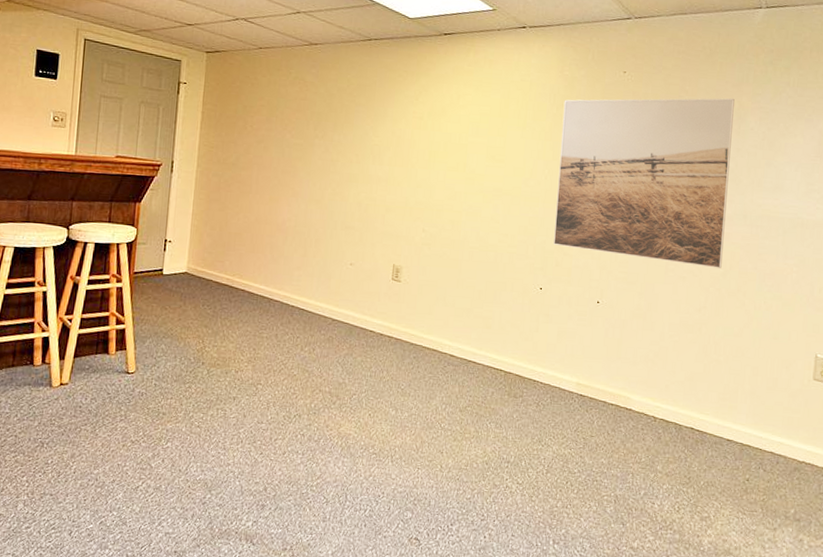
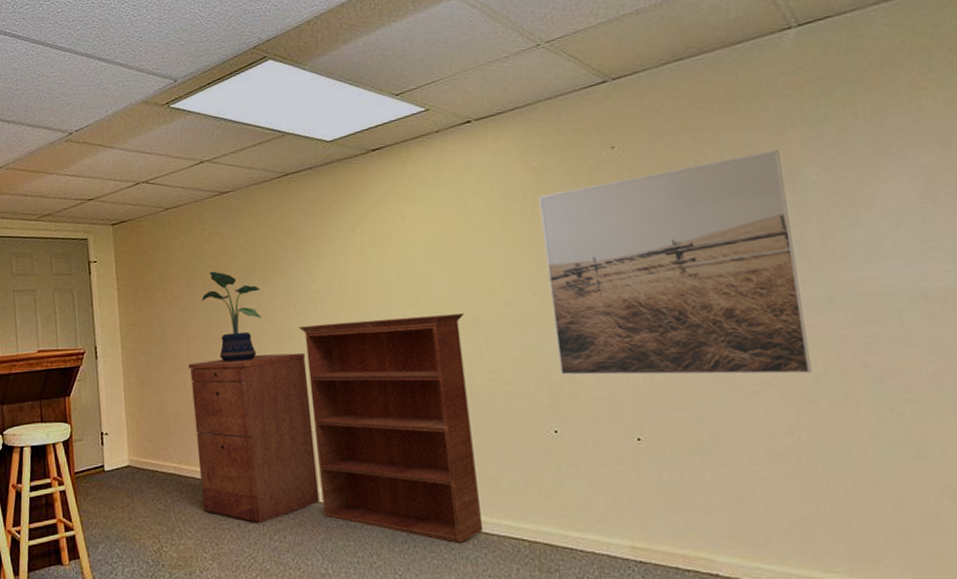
filing cabinet: none [248,189,359,336] -> present [189,352,320,524]
potted plant: none [278,111,331,195] -> present [202,271,262,362]
bookcase: none [350,173,491,368] -> present [298,312,484,543]

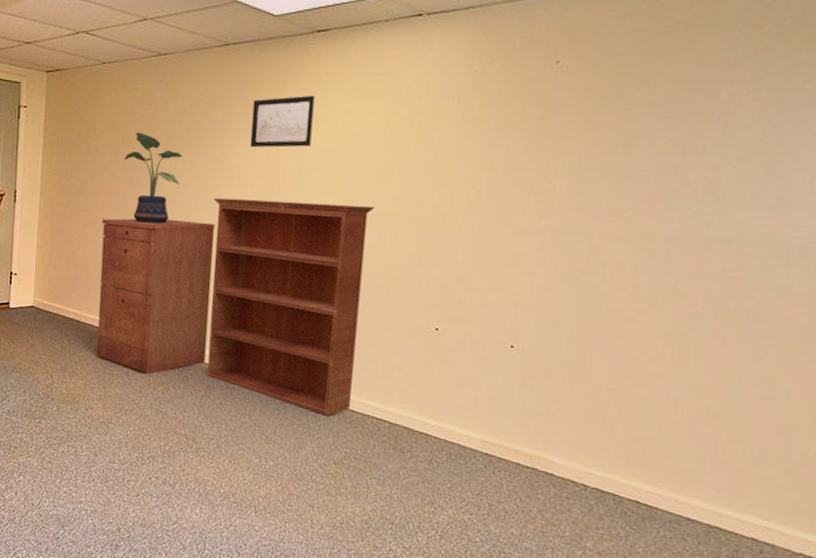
wall art: none [321,211,387,271] -> present [250,95,315,148]
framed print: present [538,149,812,376] -> none [454,86,721,308]

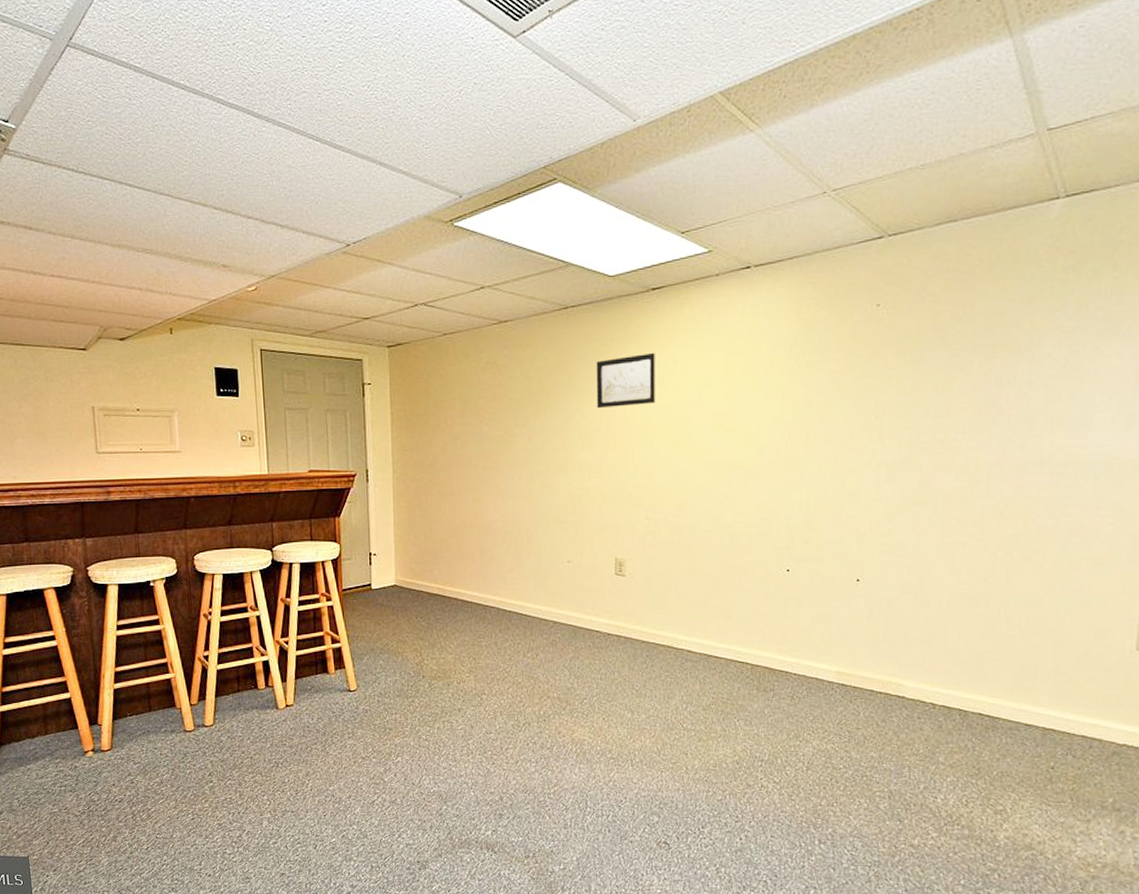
filing cabinet: present [97,218,216,375] -> none [458,486,571,643]
potted plant: present [125,132,183,224] -> none [475,401,532,492]
bookcase: present [207,198,375,416] -> none [566,457,721,664]

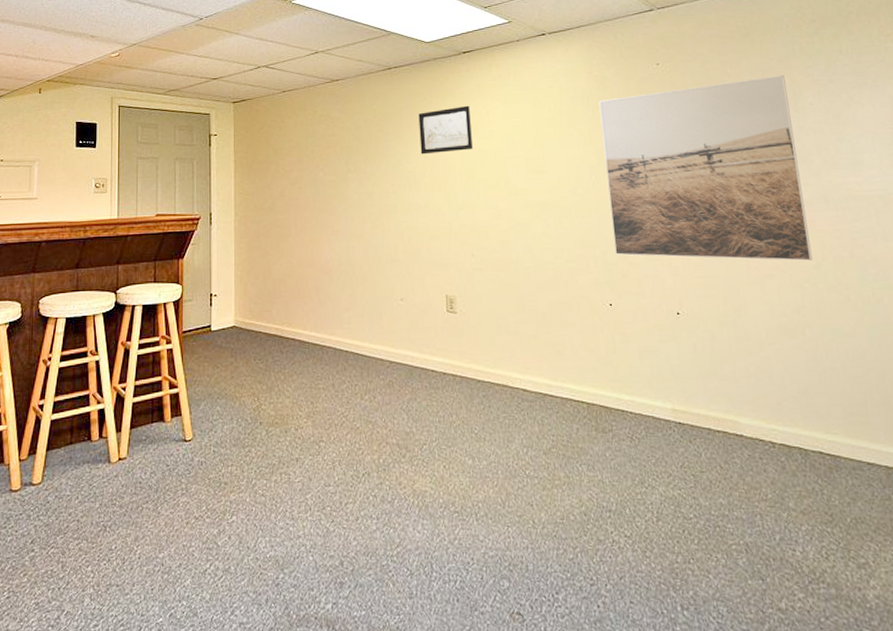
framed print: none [800,319,1025,529] -> present [598,74,813,261]

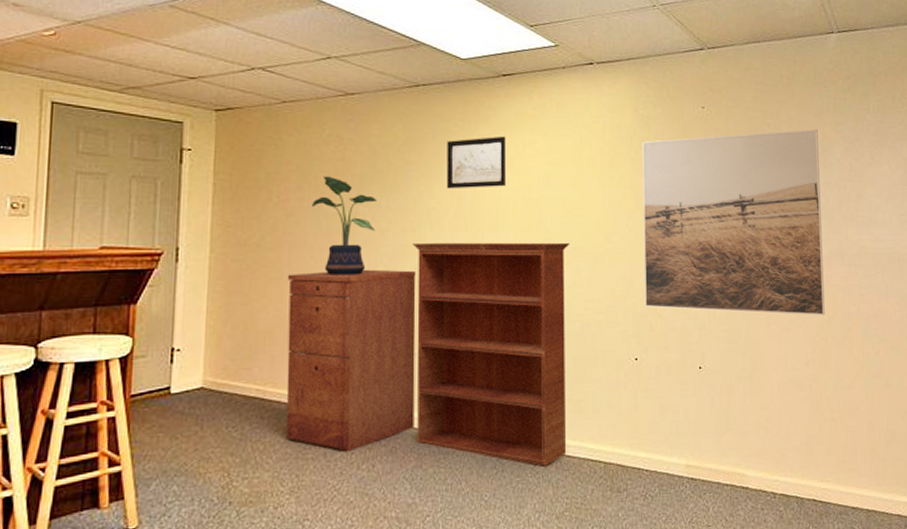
filing cabinet: none [295,226,407,384] -> present [286,269,416,453]
potted plant: none [311,149,363,232] -> present [312,176,378,275]
bookcase: none [395,197,549,404] -> present [412,242,570,466]

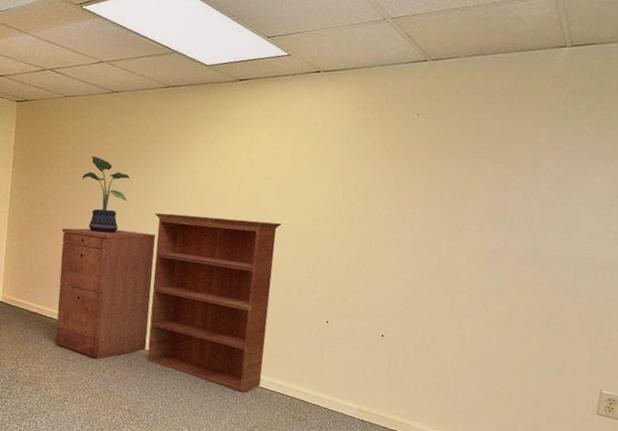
wall art: present [446,136,506,189] -> none [185,131,237,174]
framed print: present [642,129,825,315] -> none [341,139,532,306]

